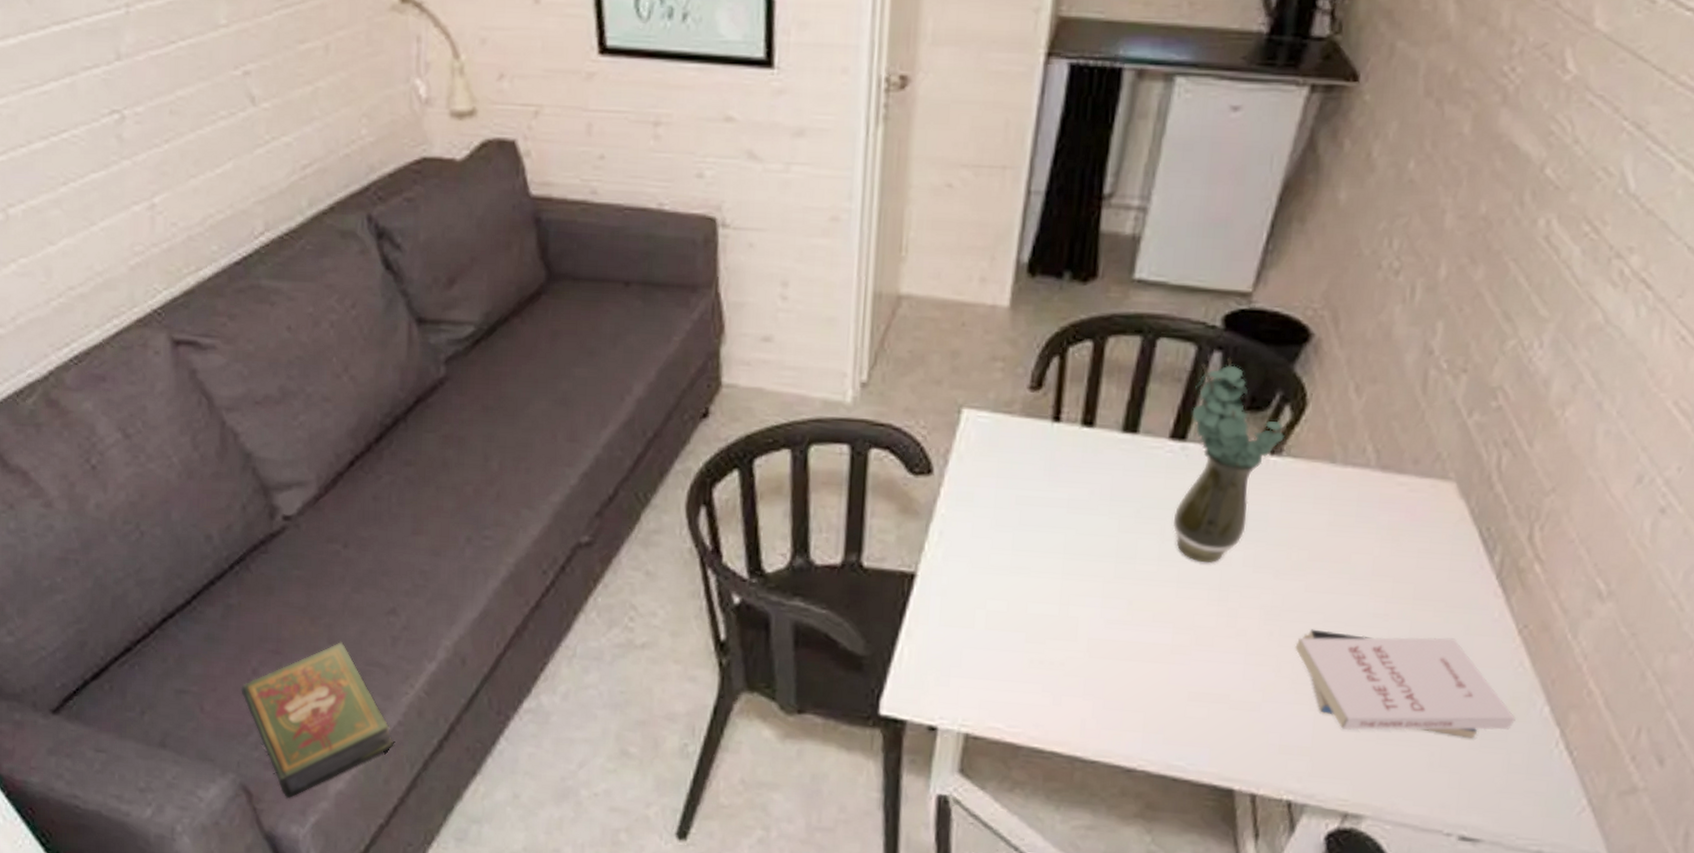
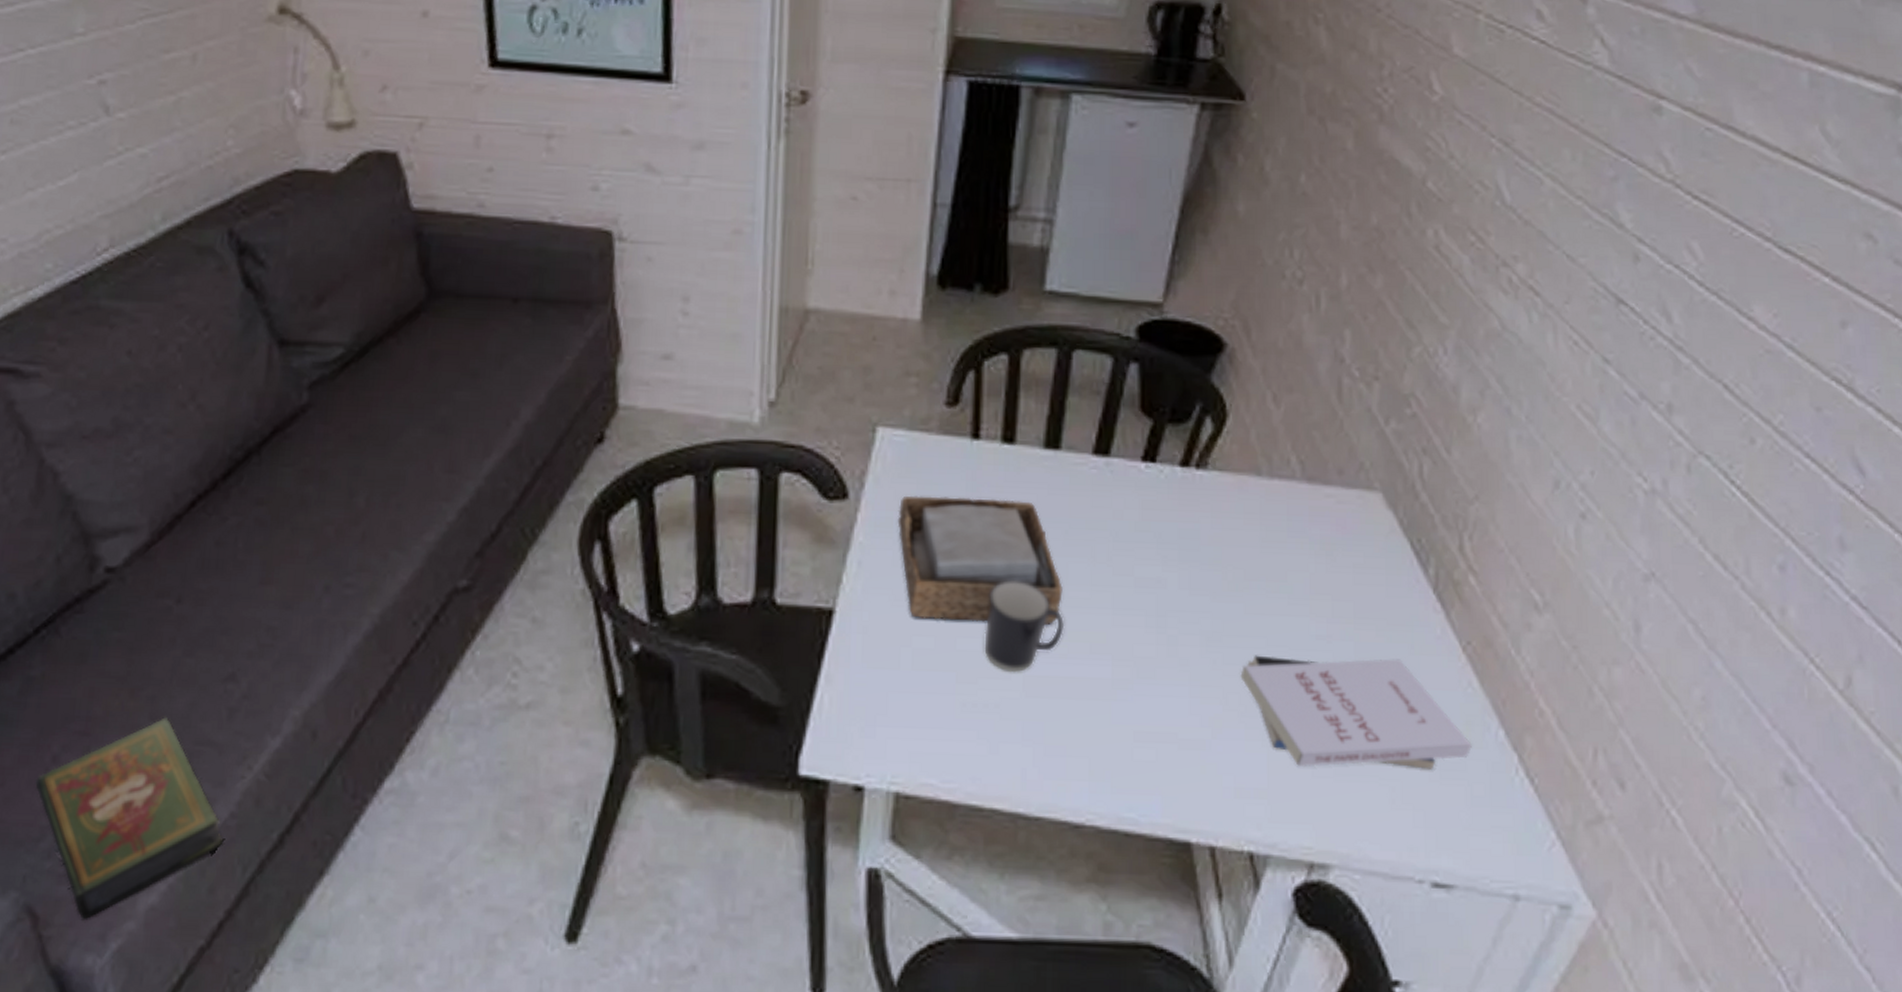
napkin holder: none [978,473,1131,596] -> present [897,495,1063,627]
mug: none [1053,553,1131,636] -> present [984,580,1065,673]
vase: present [1172,357,1286,563] -> none [1103,368,1209,587]

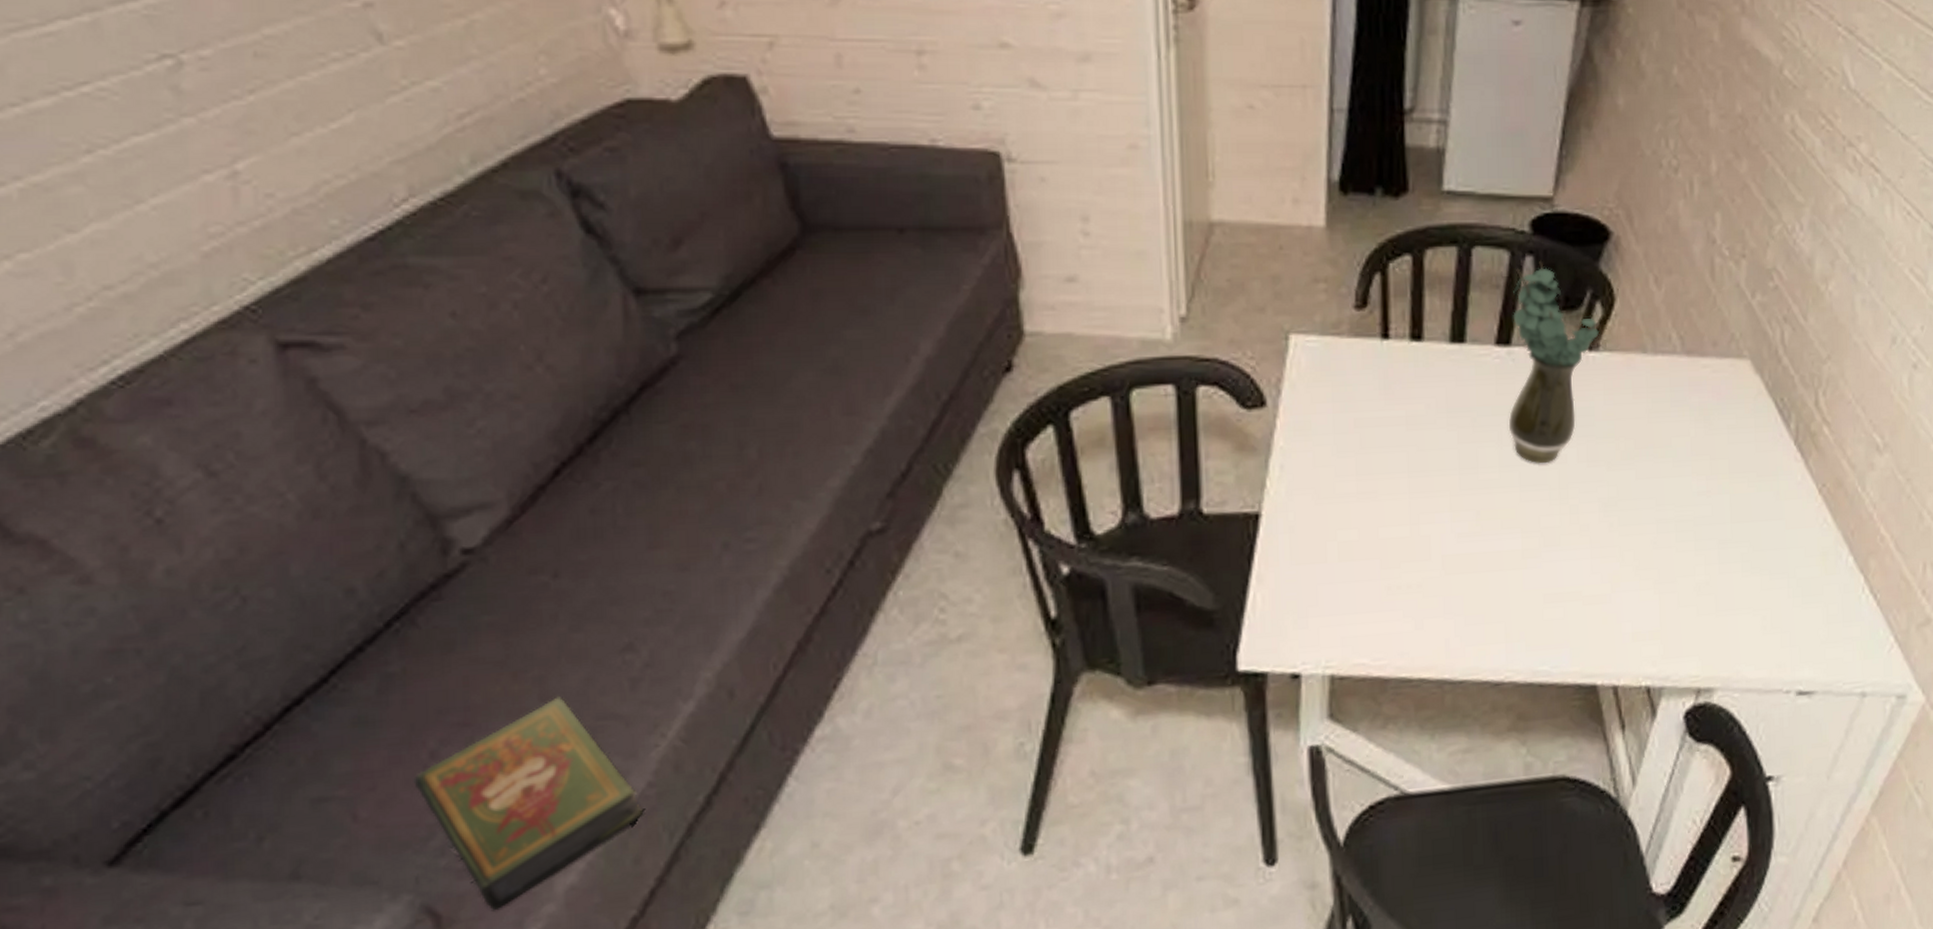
napkin holder: present [897,495,1063,627] -> none [1315,394,1474,513]
mug: present [984,580,1065,673] -> none [1404,469,1478,555]
vase: none [1103,368,1209,587] -> present [1508,260,1600,464]
books: present [1240,655,1472,769] -> none [1634,505,1827,608]

